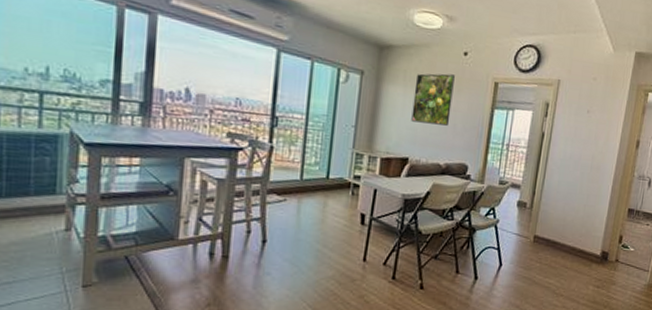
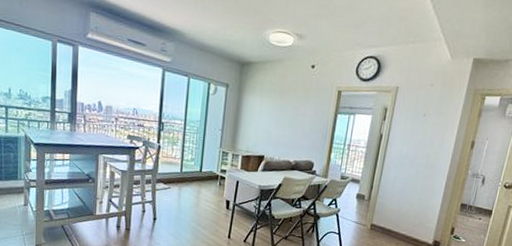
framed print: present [411,73,455,126] -> none [266,84,303,129]

